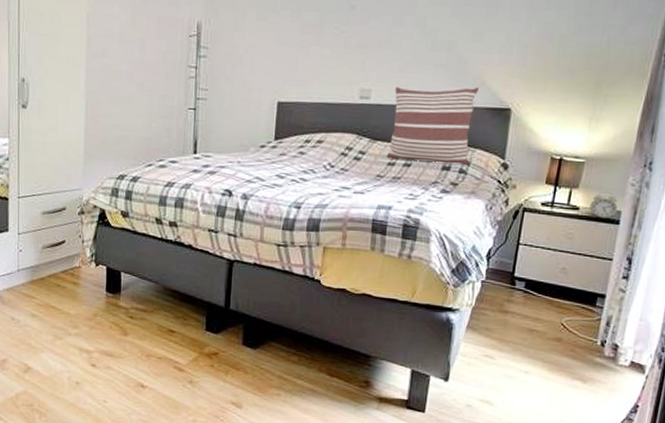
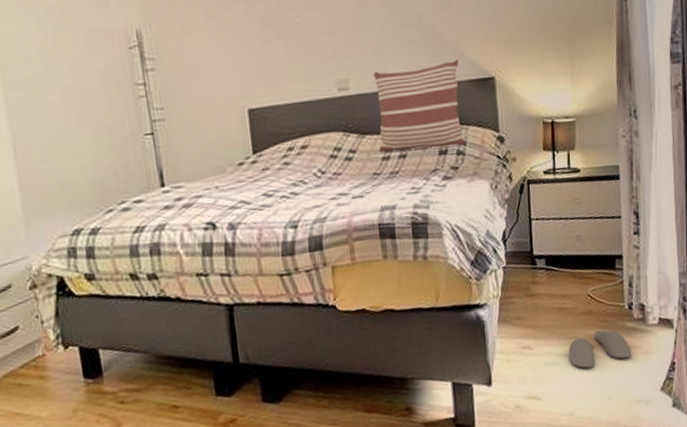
slippers: none [528,357,595,390] -> present [568,330,631,369]
alarm clock: present [589,192,618,219] -> none [589,148,616,177]

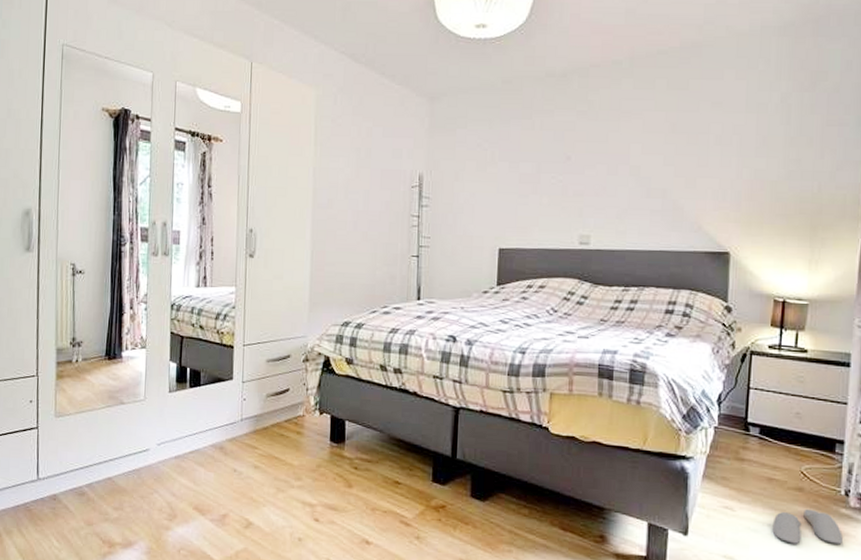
pillow: present [374,59,466,153] -> none [608,231,696,308]

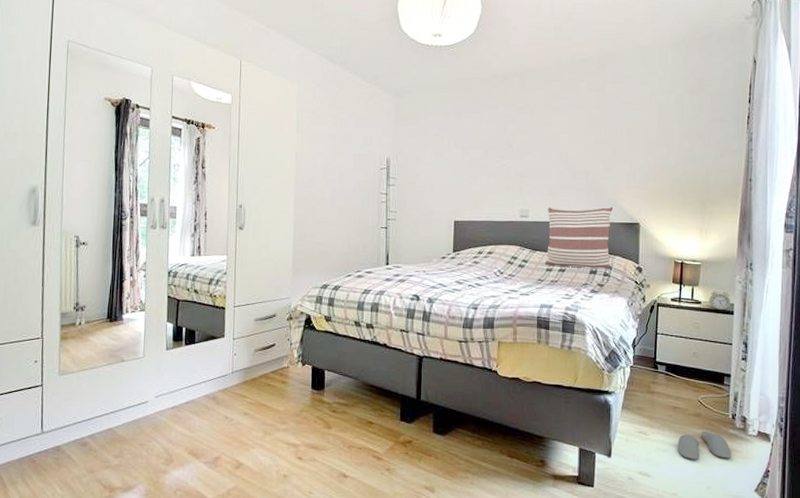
pillow: none [608,231,696,308] -> present [544,206,613,269]
alarm clock: none [818,334,847,361] -> present [709,288,731,310]

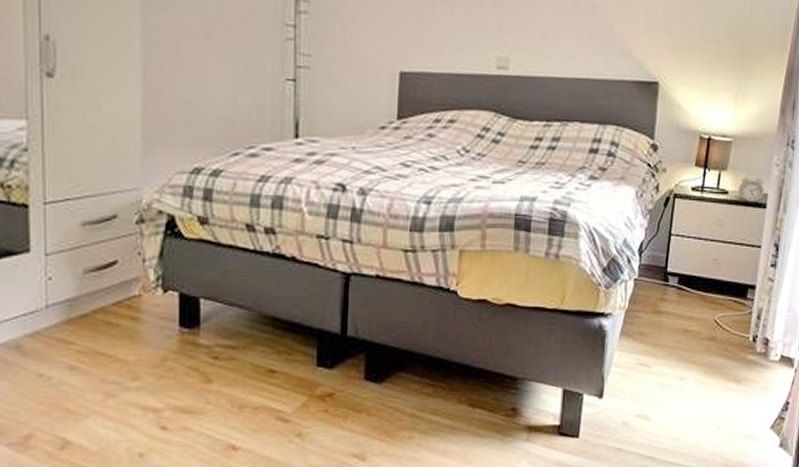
pillow: present [544,206,613,269] -> none [528,55,625,146]
slippers: present [677,430,731,460] -> none [684,358,748,395]

